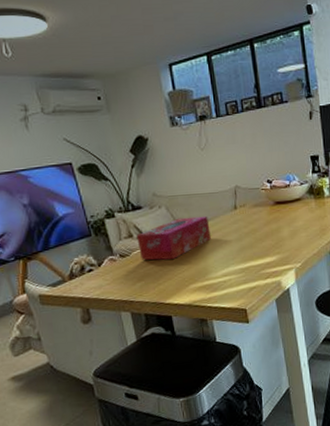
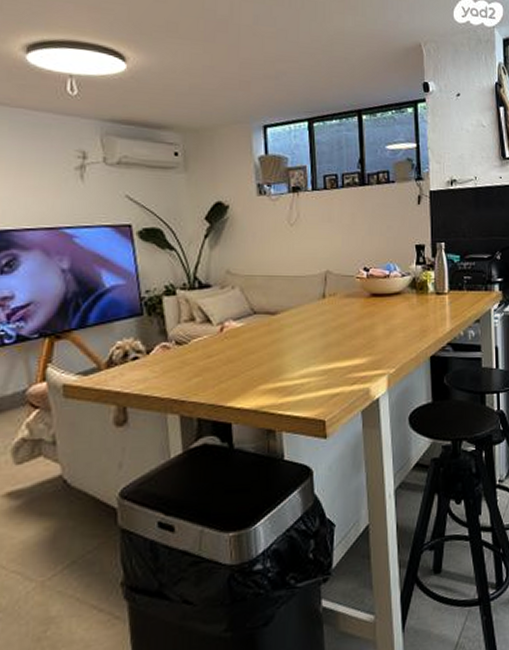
tissue box: present [136,216,211,261] -> none [199,302,291,353]

